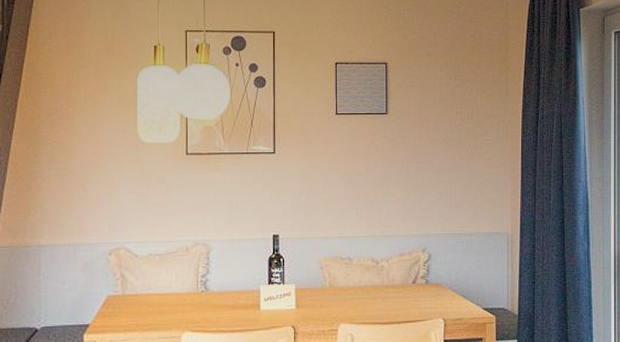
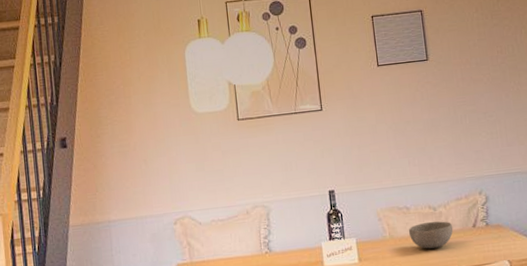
bowl: none [348,275,393,301] -> present [408,221,453,249]

